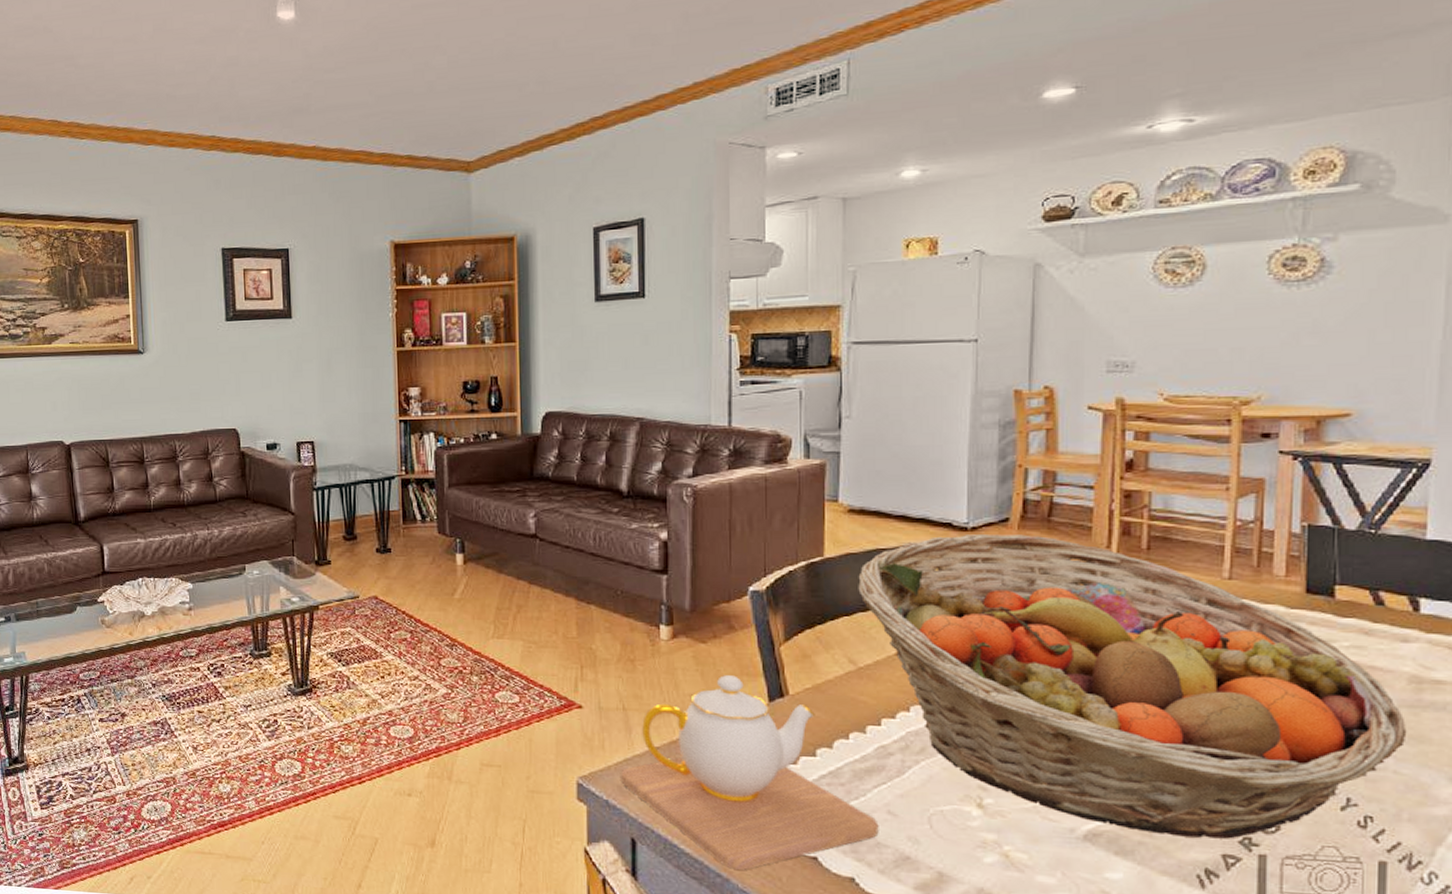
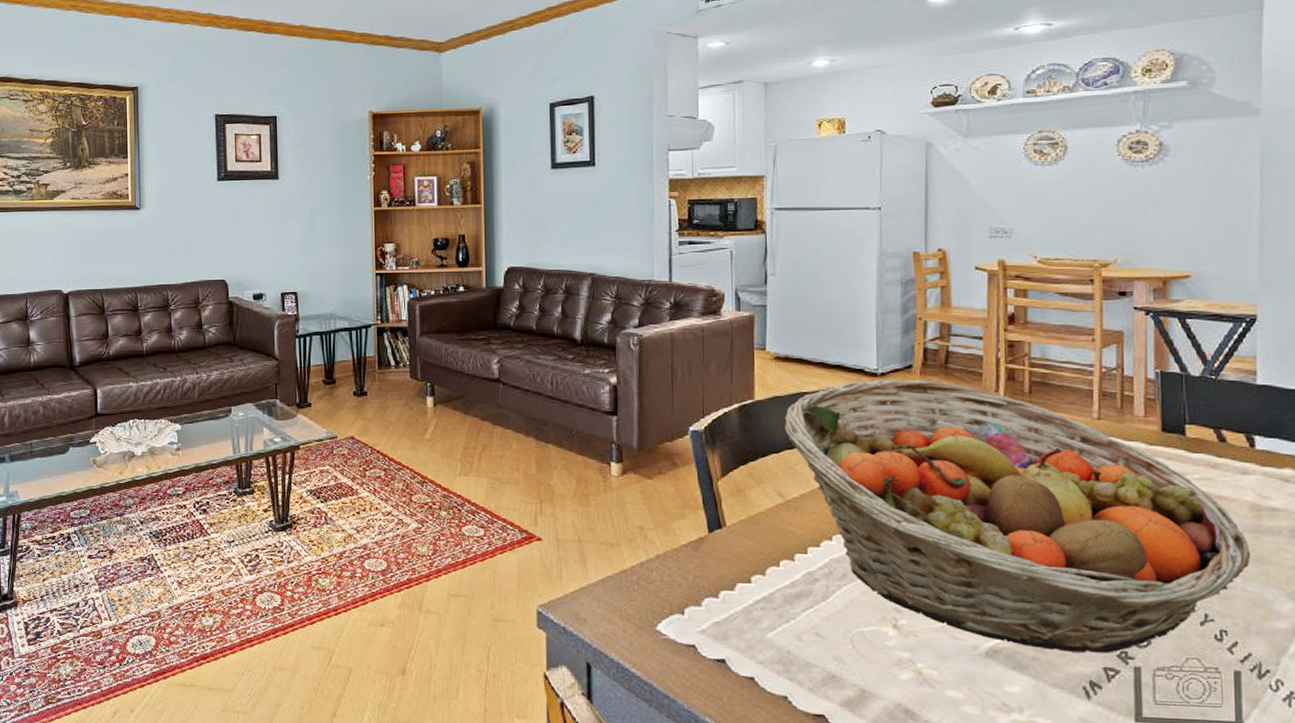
teapot: present [621,675,879,870] -> none [577,508,808,691]

